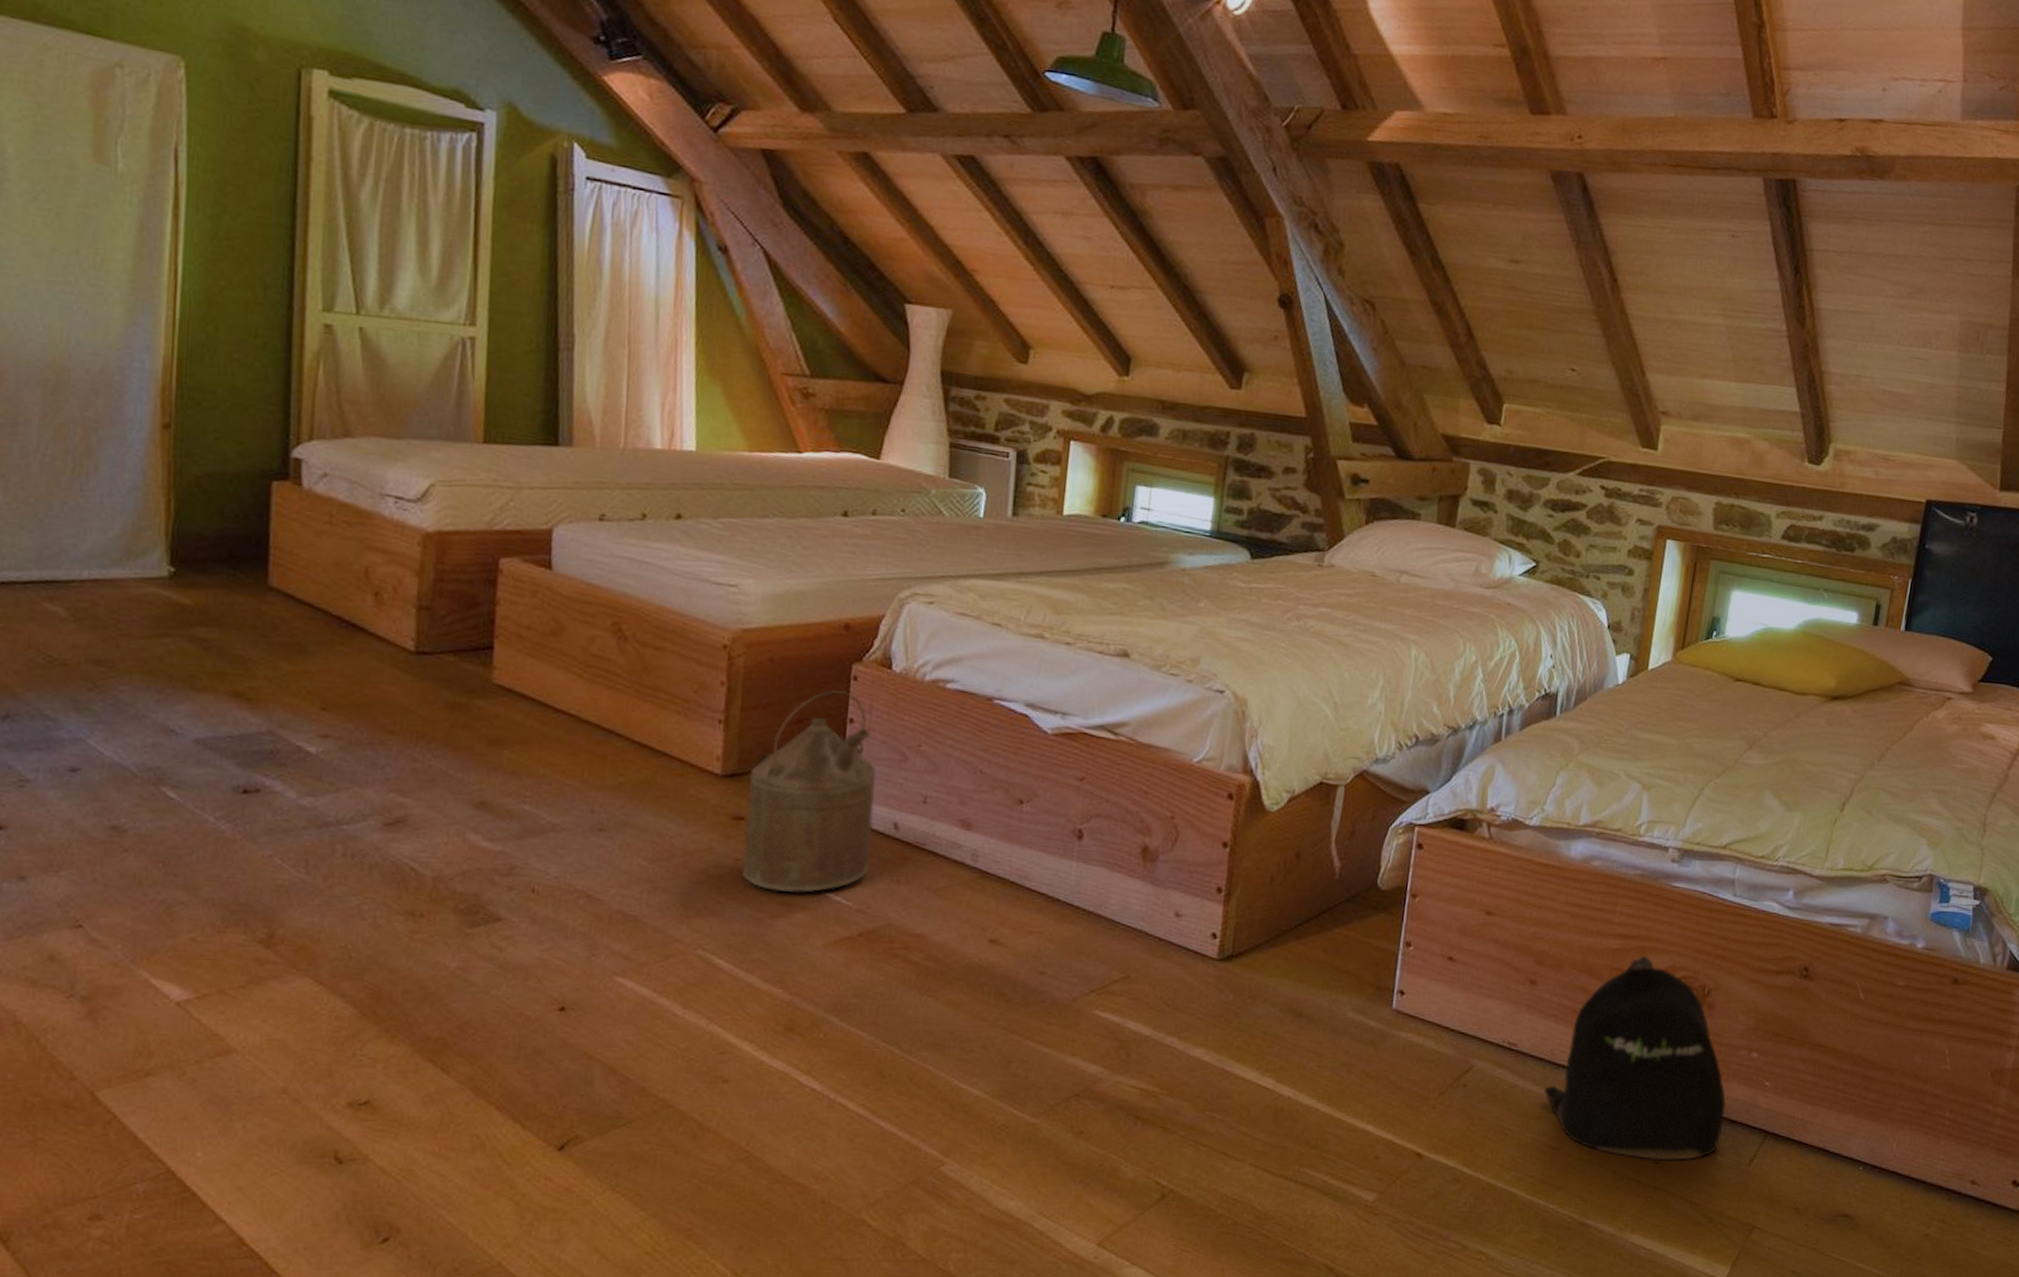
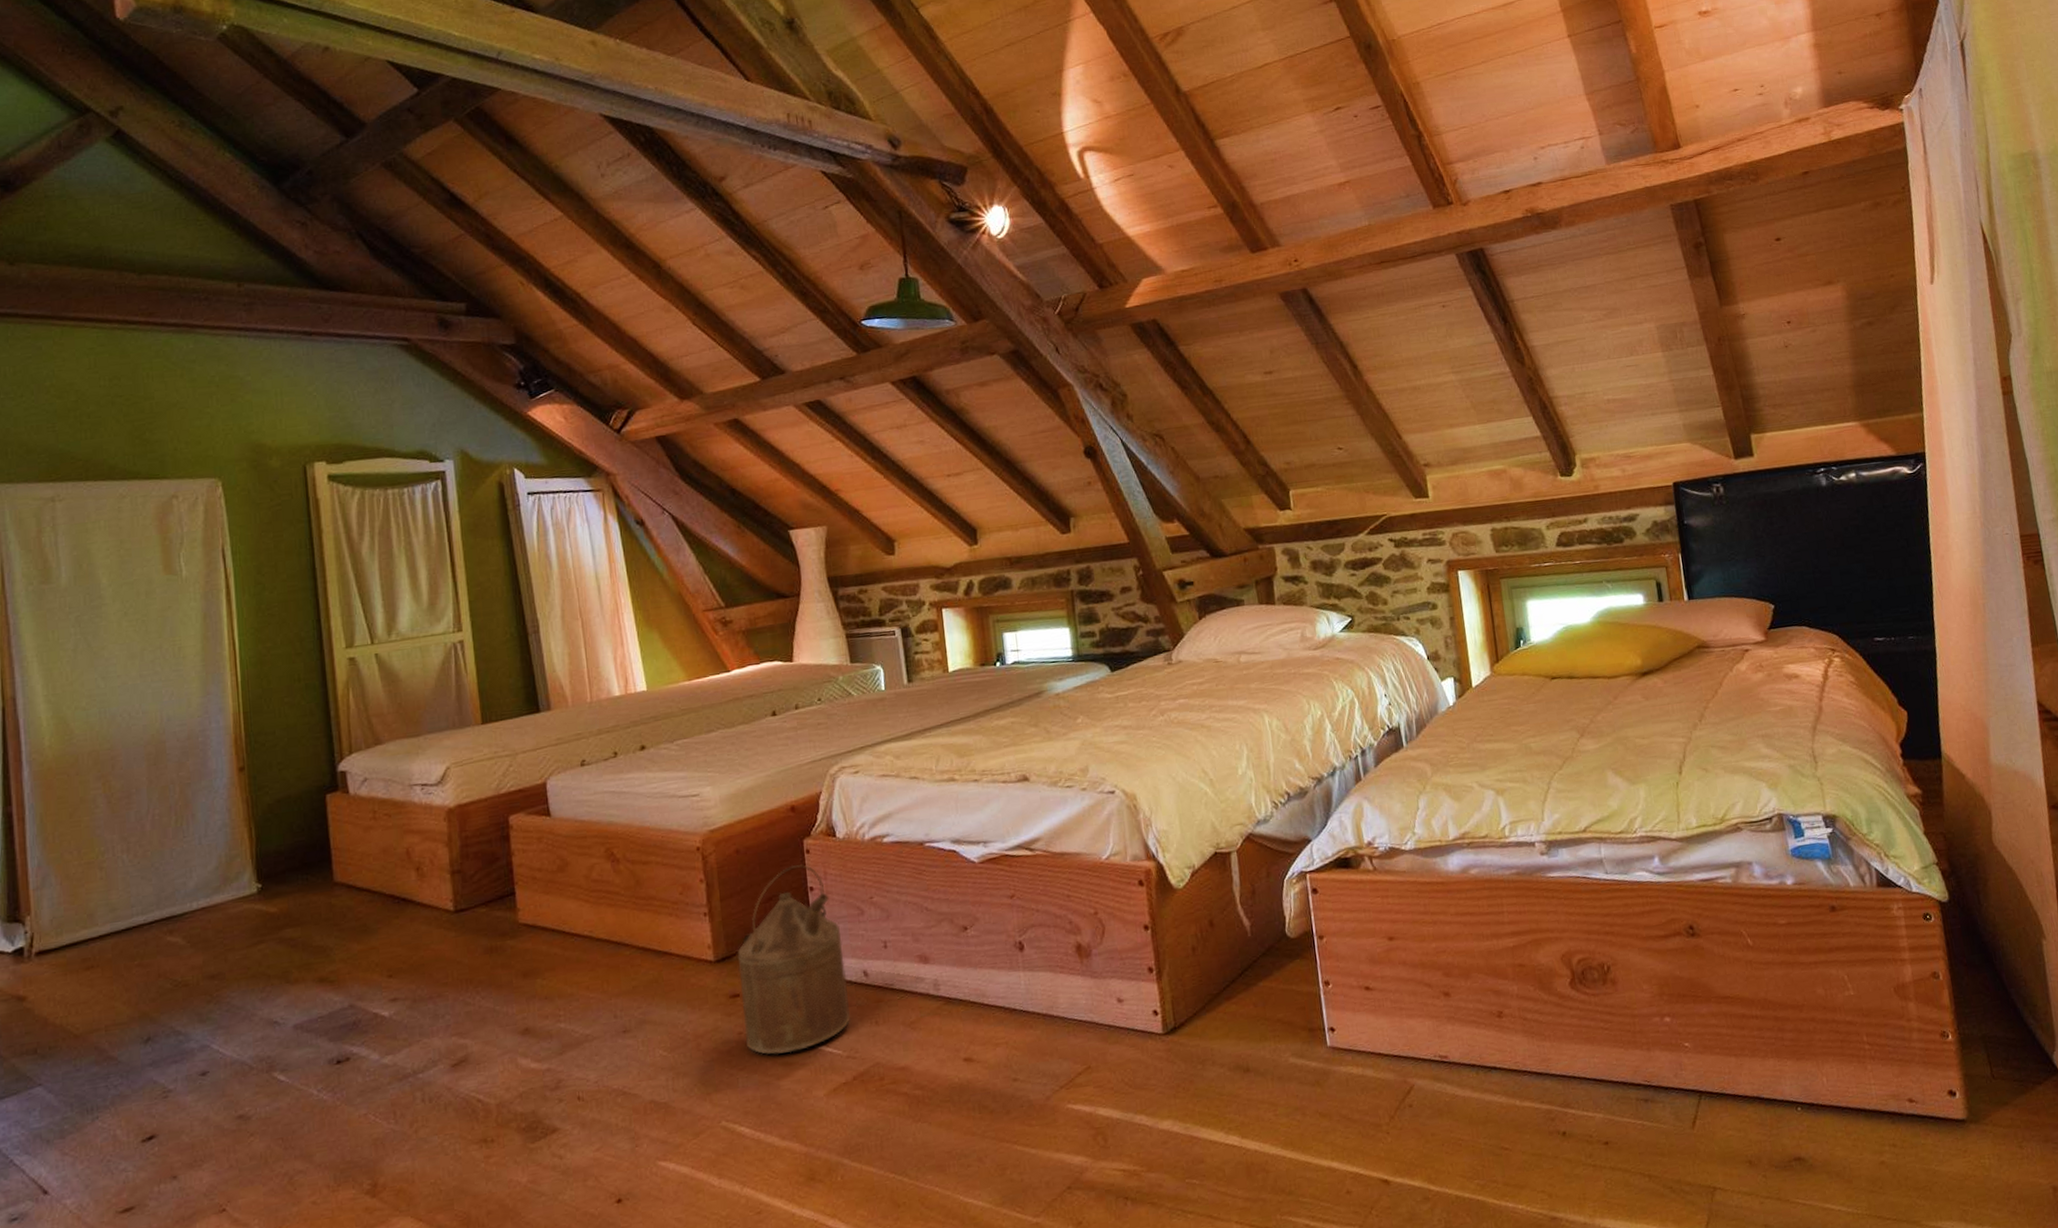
backpack: present [1543,955,1726,1161] -> none [1483,946,1659,1144]

